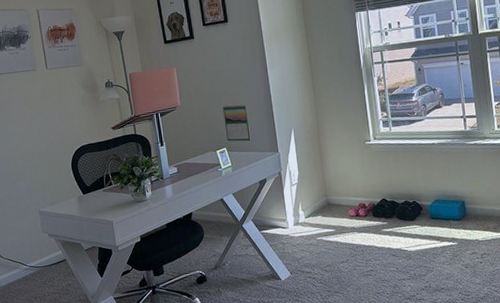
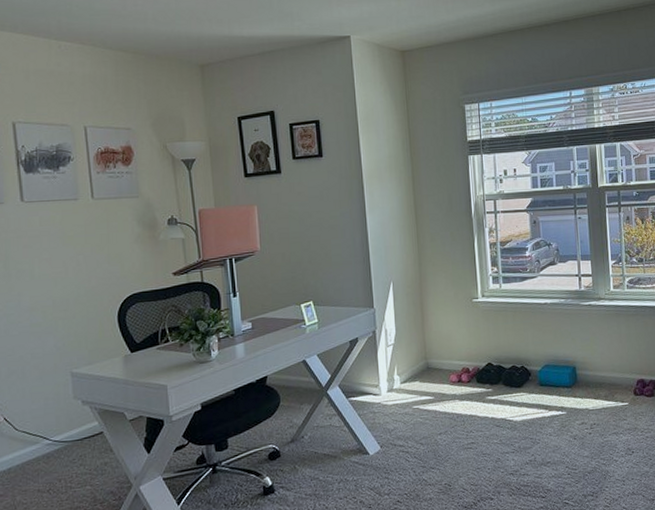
calendar: present [223,104,251,142] -> none [311,251,343,295]

